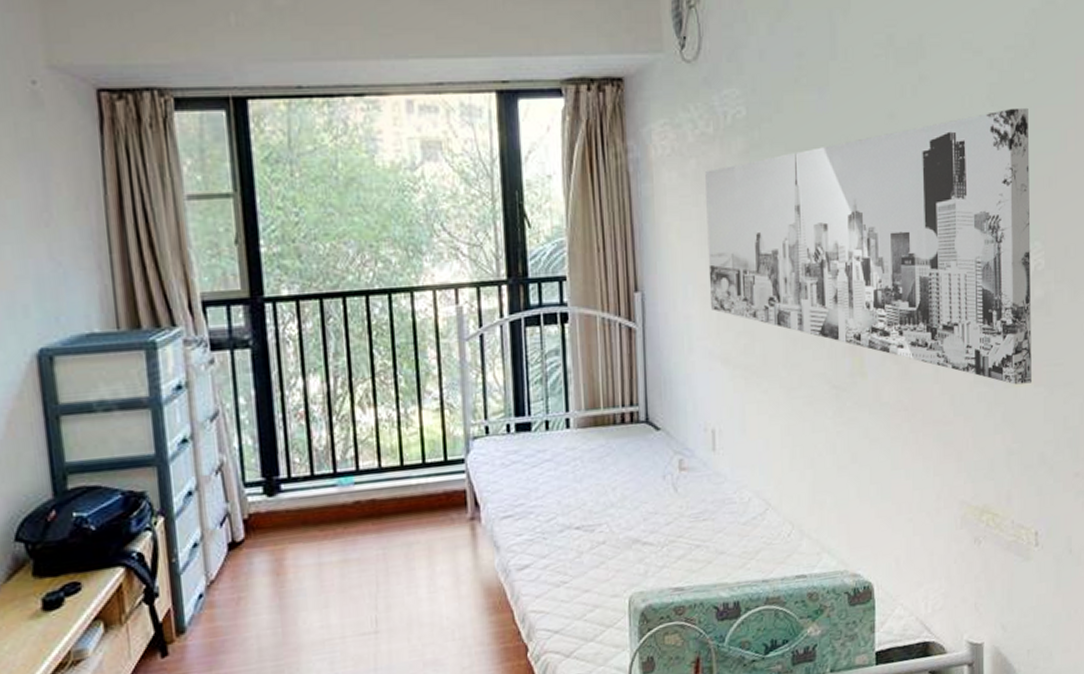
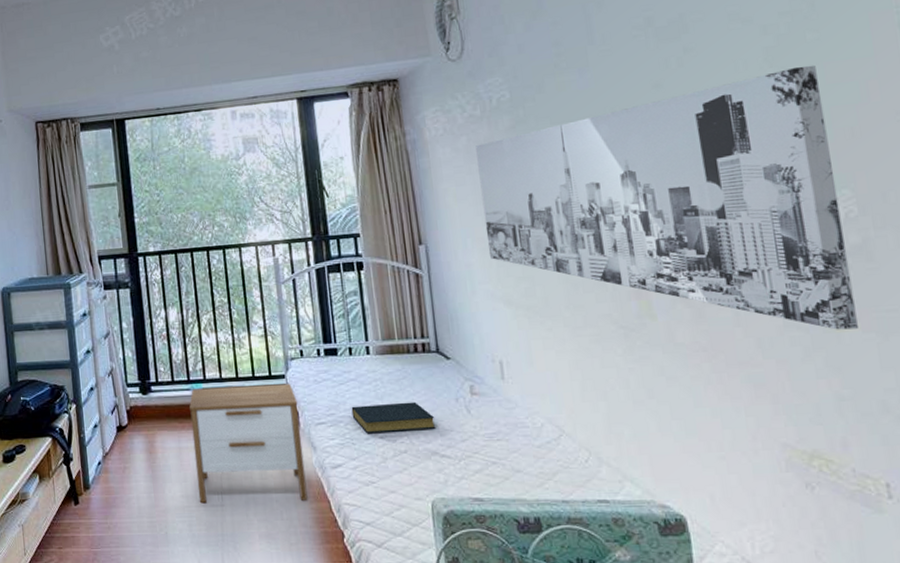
nightstand: none [335,469,487,633] -> present [189,383,308,504]
hardback book: none [544,482,640,525] -> present [351,402,436,434]

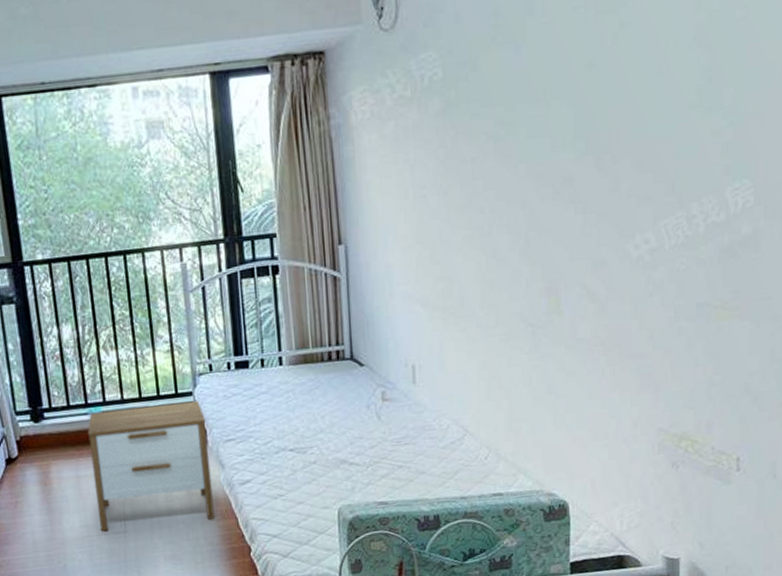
hardback book: present [351,402,436,434] -> none [261,411,347,448]
wall art: present [476,65,860,330] -> none [403,45,740,319]

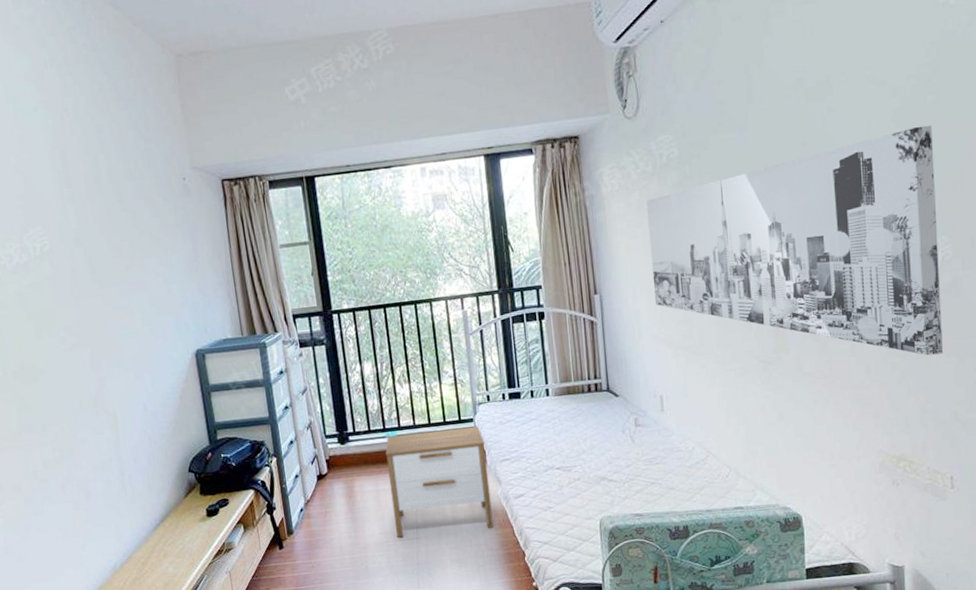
wall art: none [403,45,740,319] -> present [647,125,944,356]

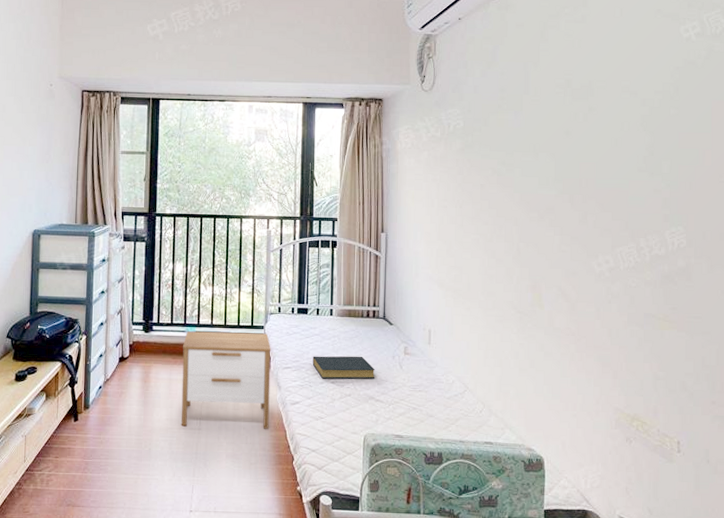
hardback book: none [532,435,605,466] -> present [312,356,376,379]
wall art: present [647,125,944,356] -> none [432,133,676,328]

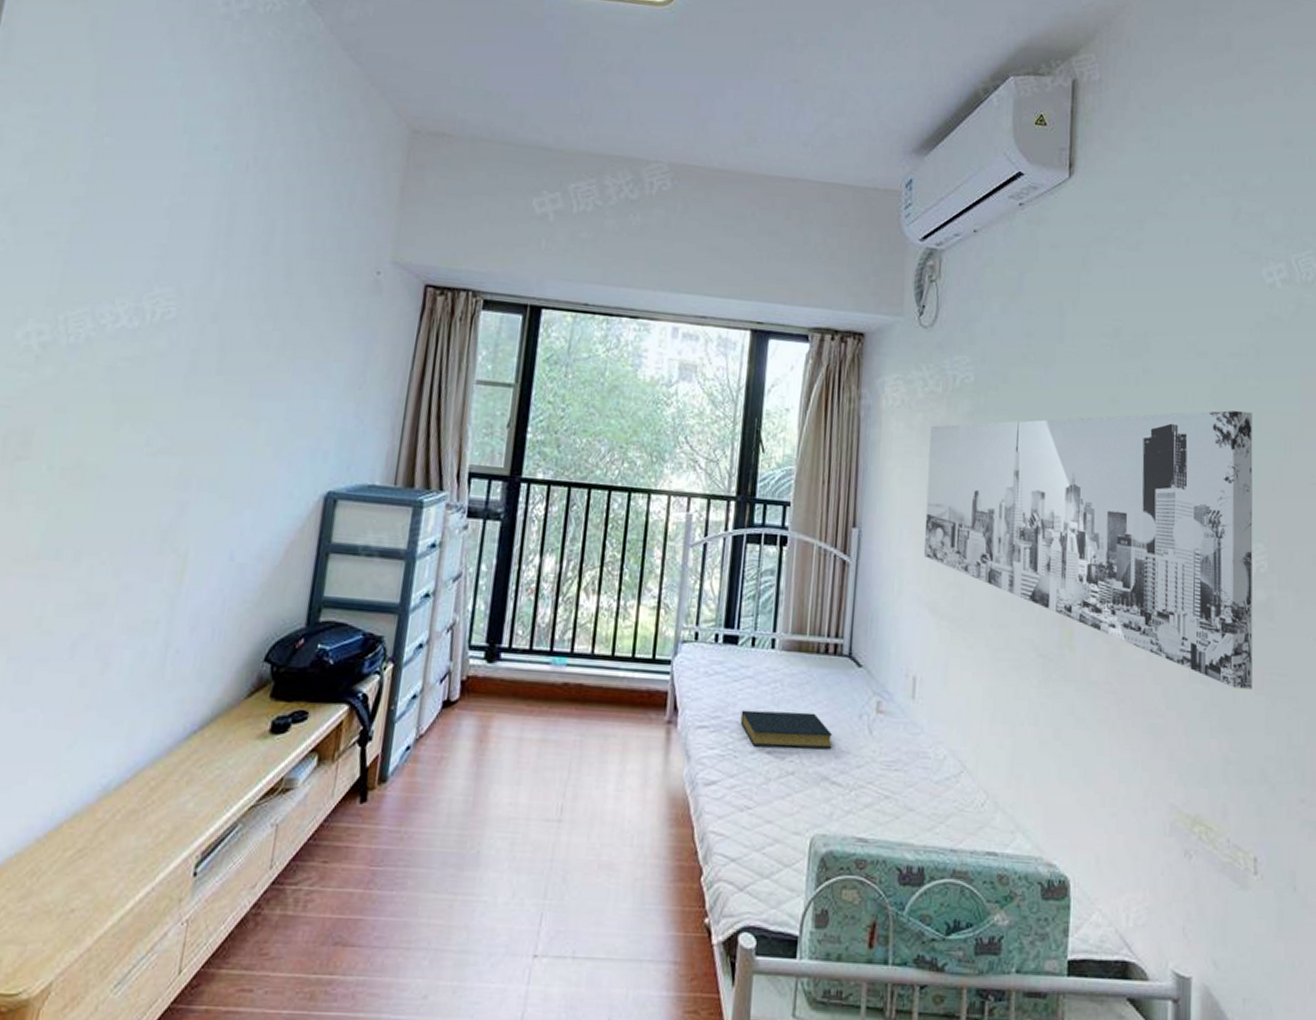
nightstand: present [181,331,271,429] -> none [531,663,680,824]
wall art: none [432,133,676,328] -> present [924,410,1253,689]

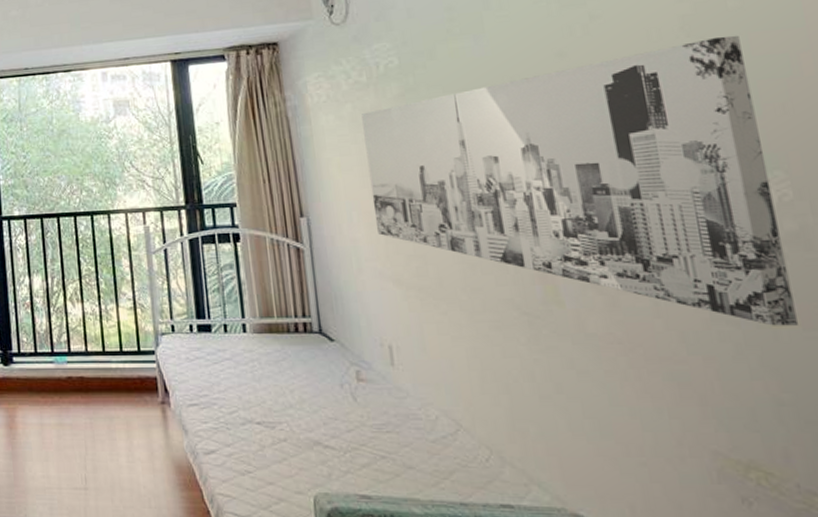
hardback book: present [740,710,833,750] -> none [226,386,319,419]

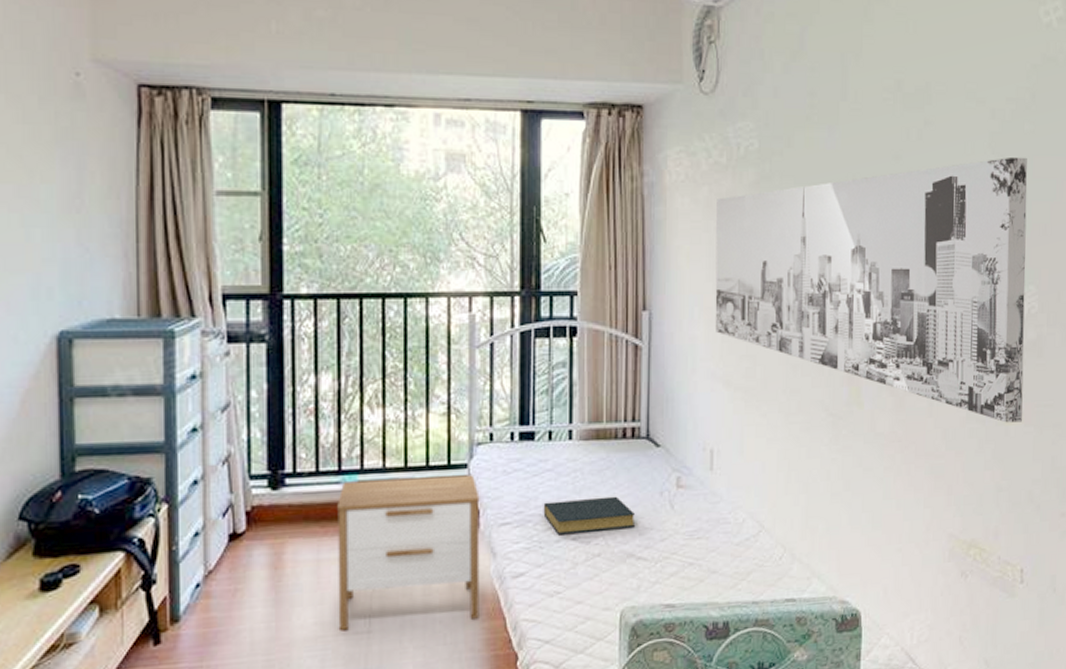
nightstand: none [53,360,178,488] -> present [337,475,480,632]
hardback book: none [226,386,319,419] -> present [543,496,636,535]

